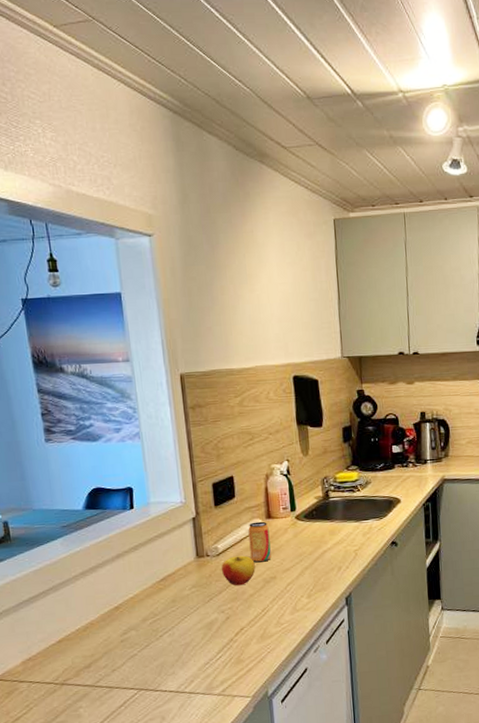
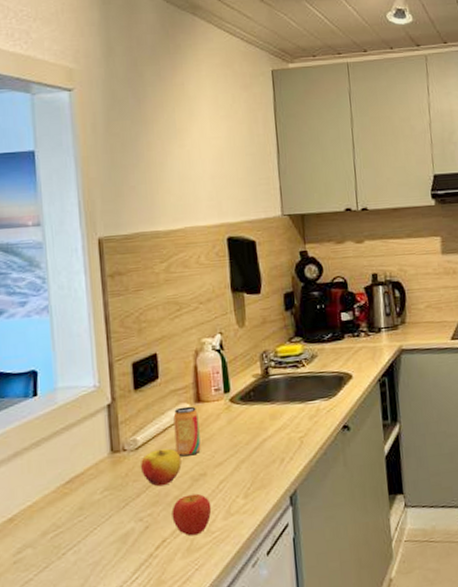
apple: none [248,592,281,626] -> present [172,493,212,536]

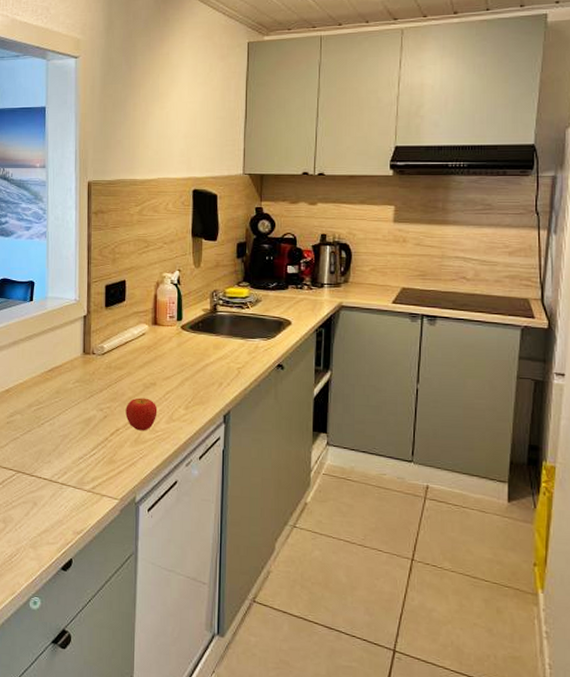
apple: present [141,448,182,487] -> none [105,357,137,387]
beverage can: present [173,406,201,457] -> none [133,327,154,367]

